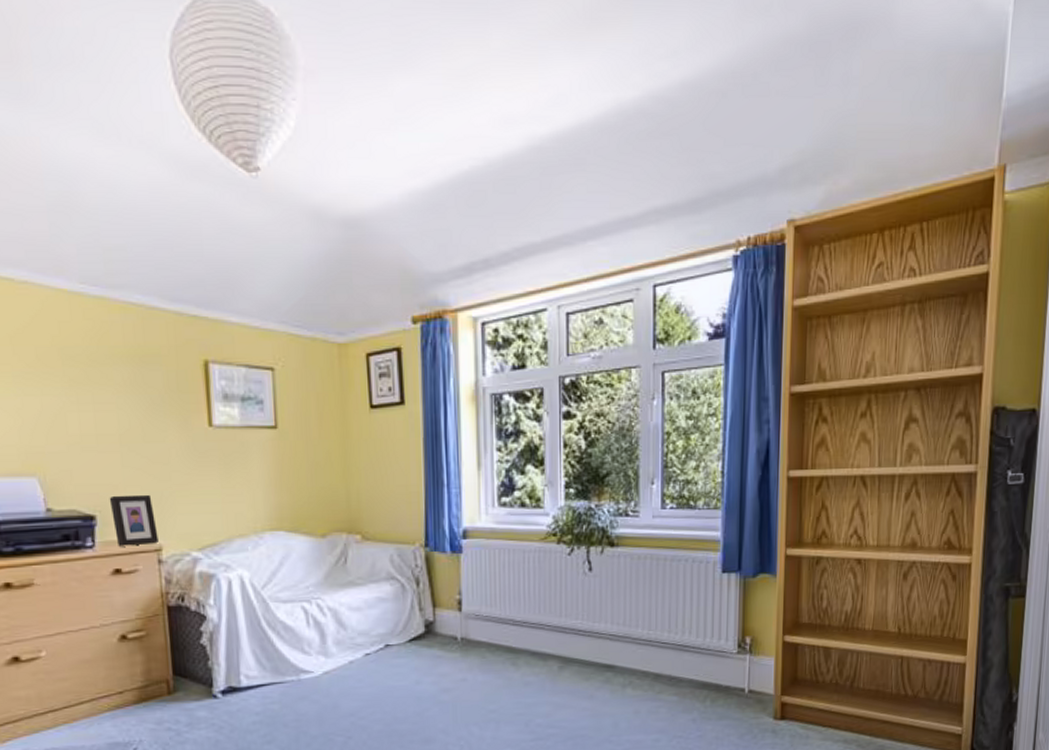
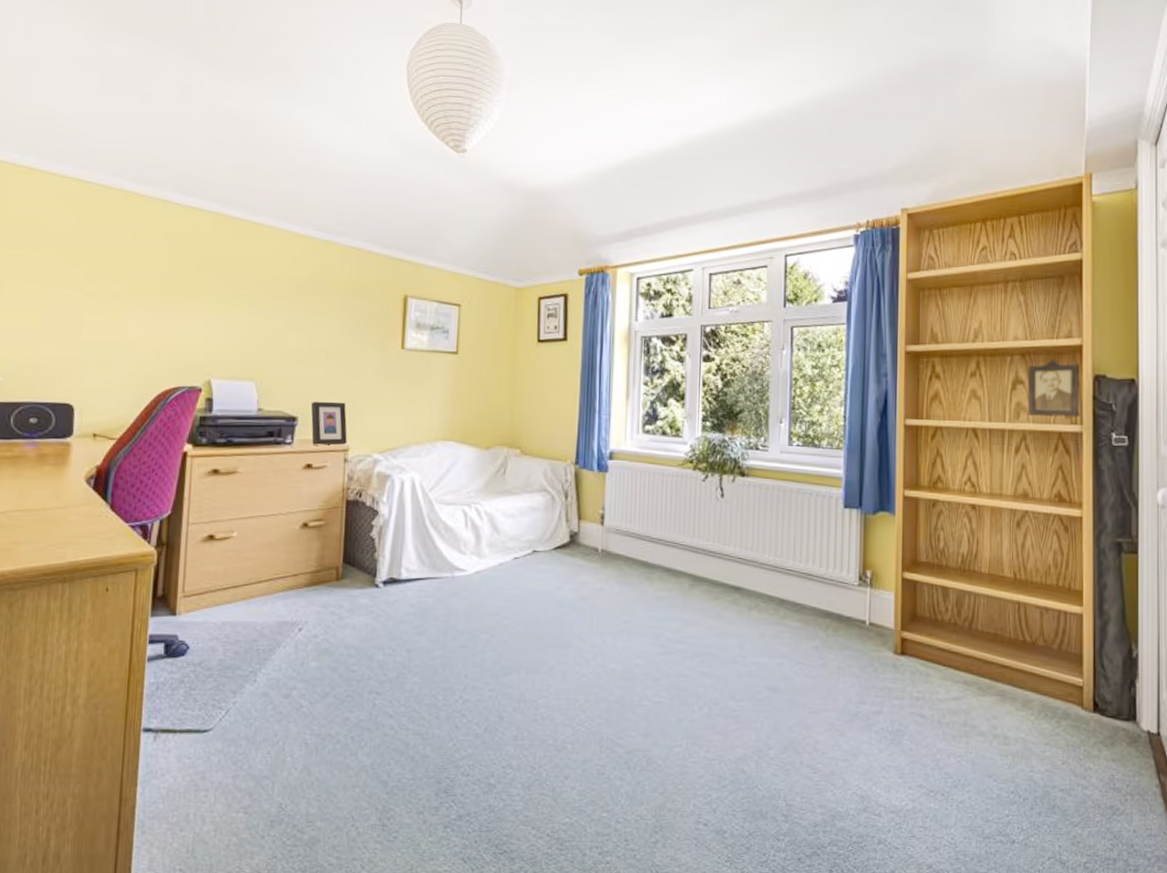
photo frame: none [919,391,978,458] -> present [1027,358,1080,417]

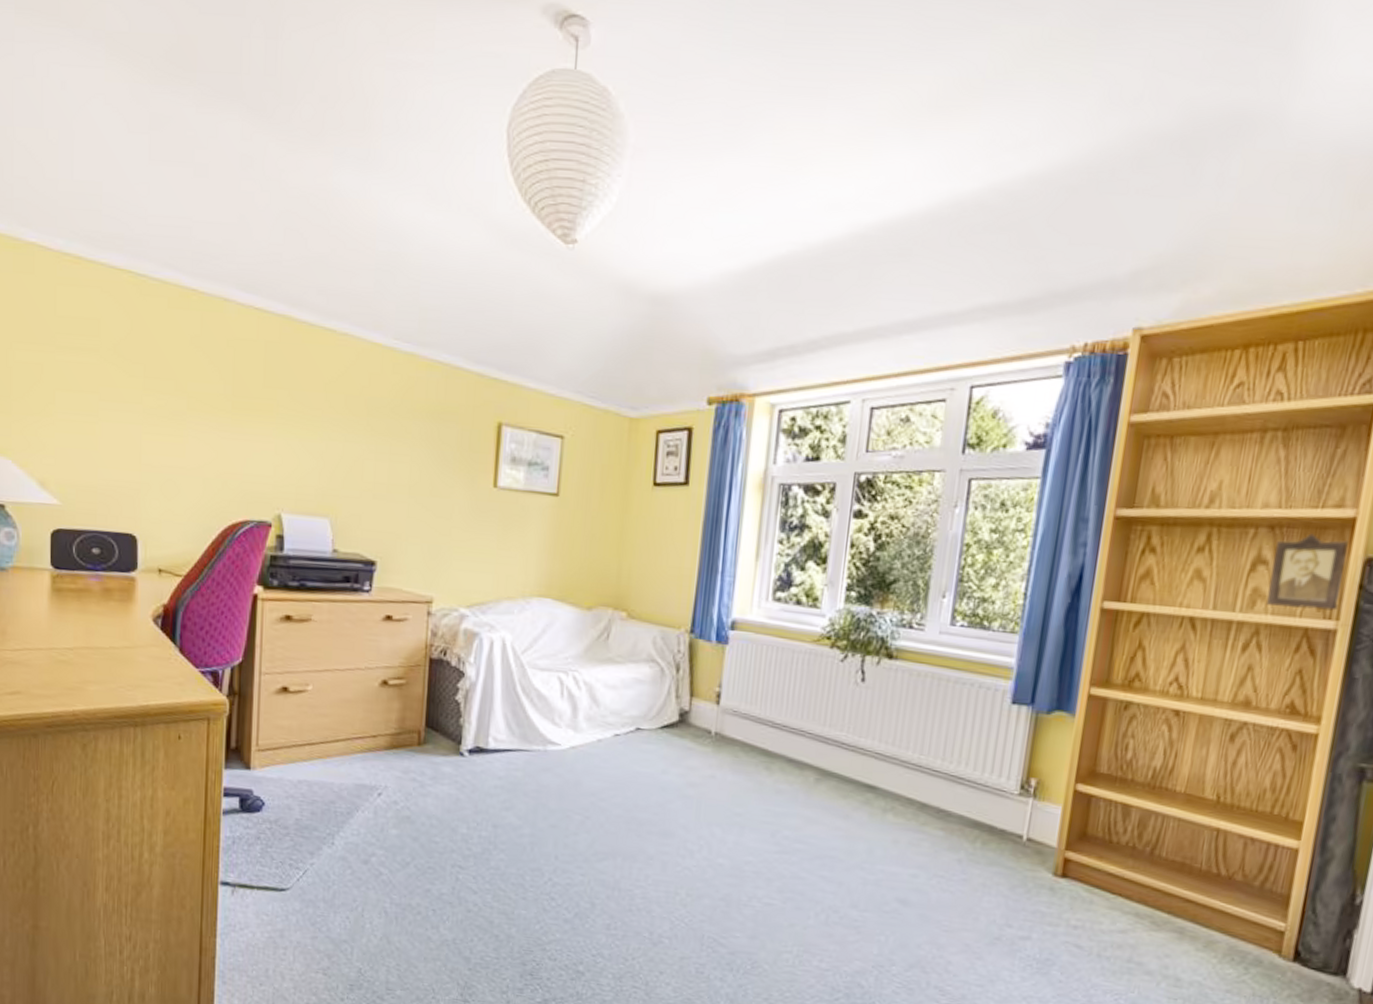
picture frame: present [311,401,347,445] -> none [391,544,431,596]

